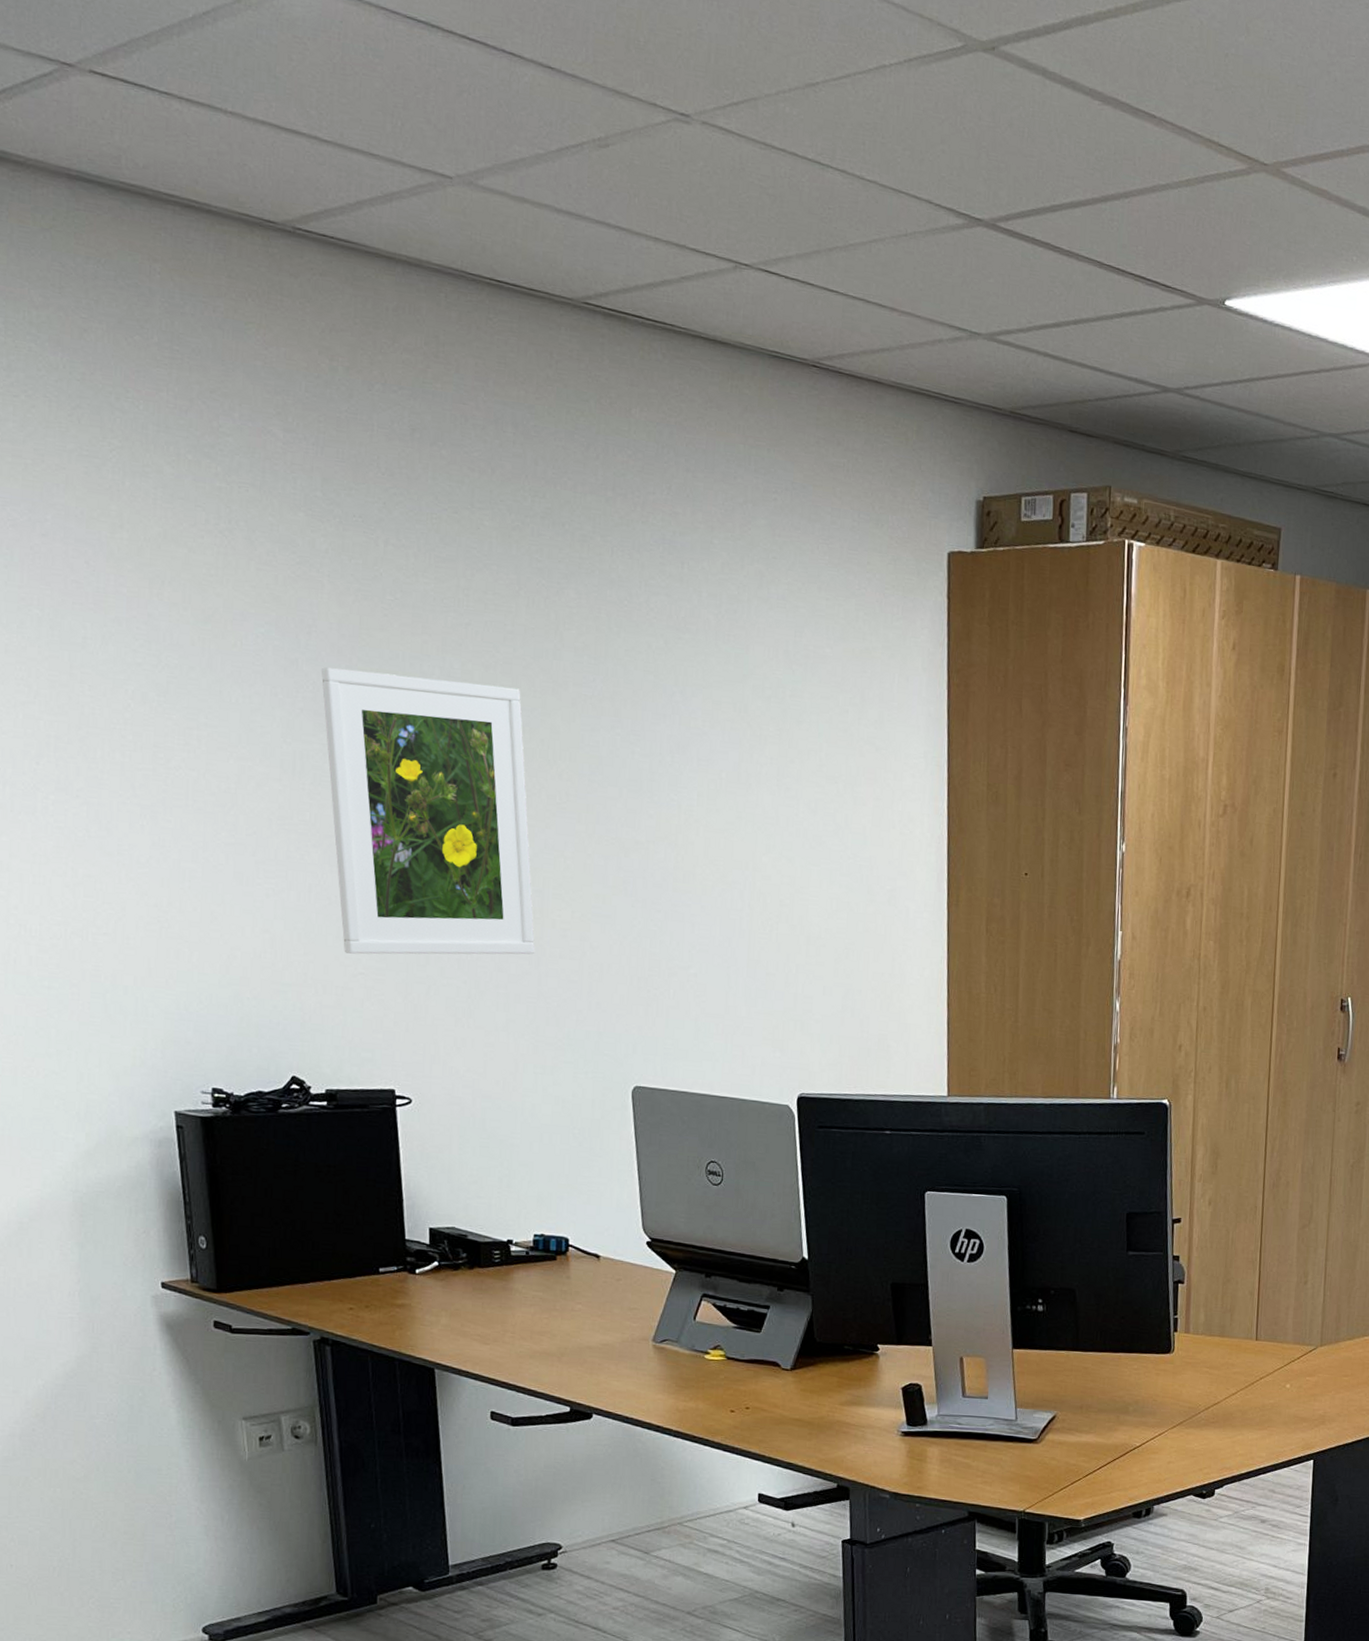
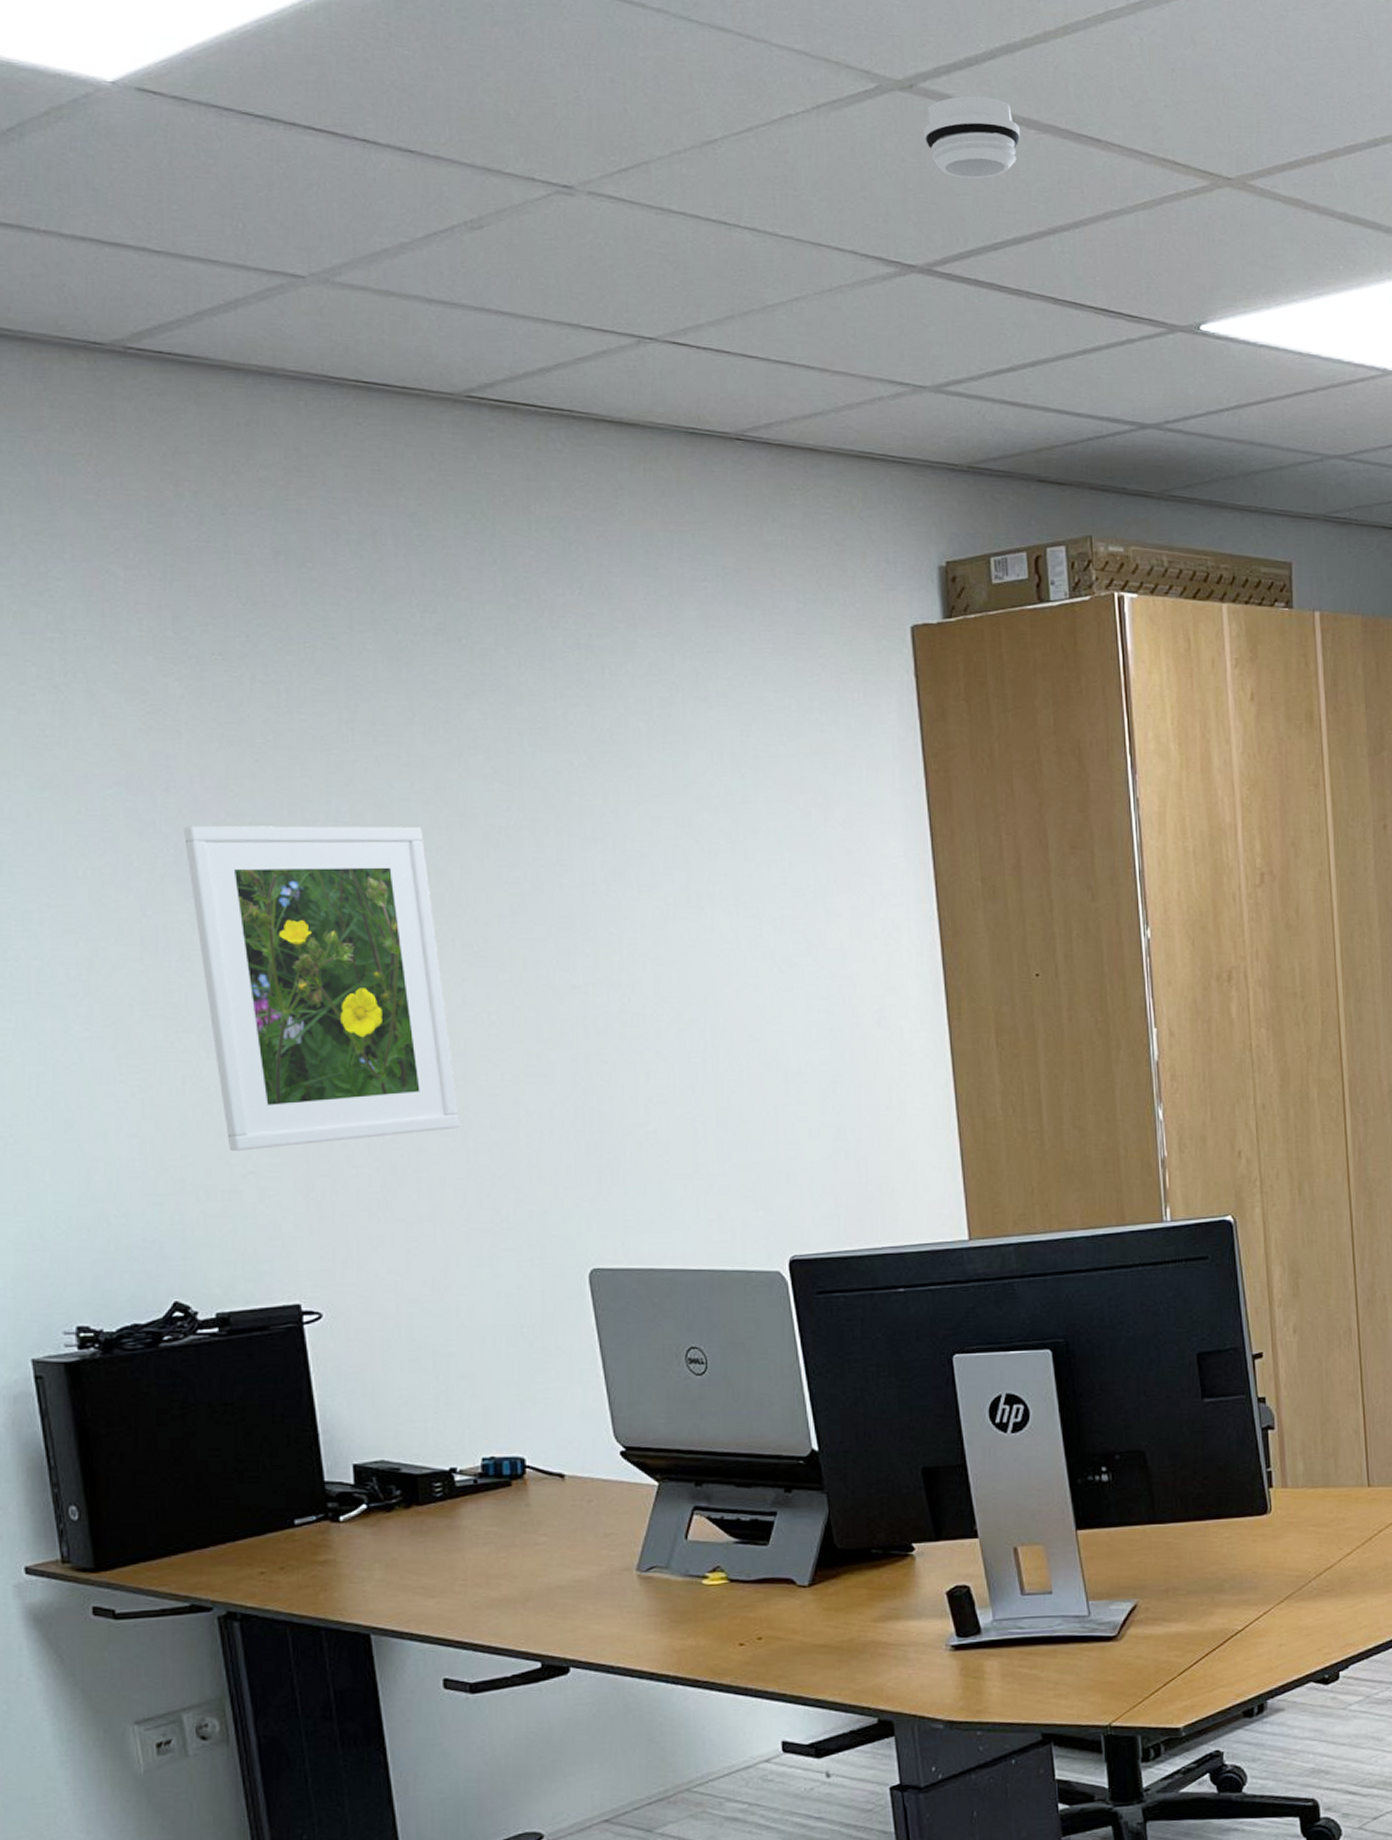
smoke detector: none [1000,62,1086,143] -> present [924,96,1021,179]

